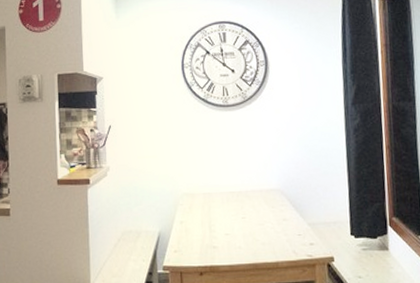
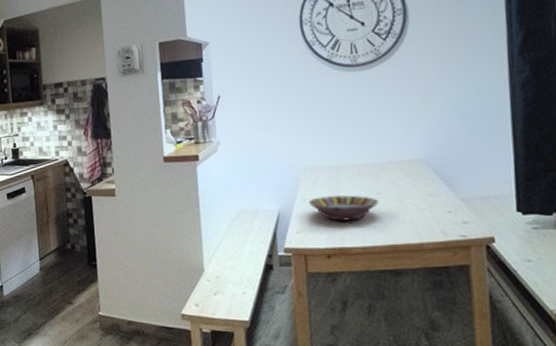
serving bowl: none [185,219,244,242] -> present [308,195,379,221]

